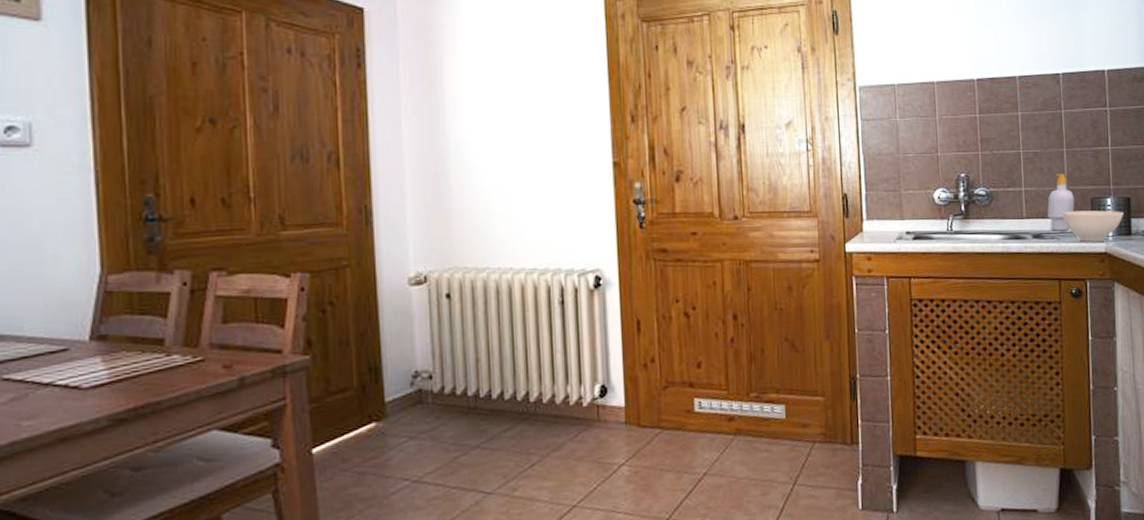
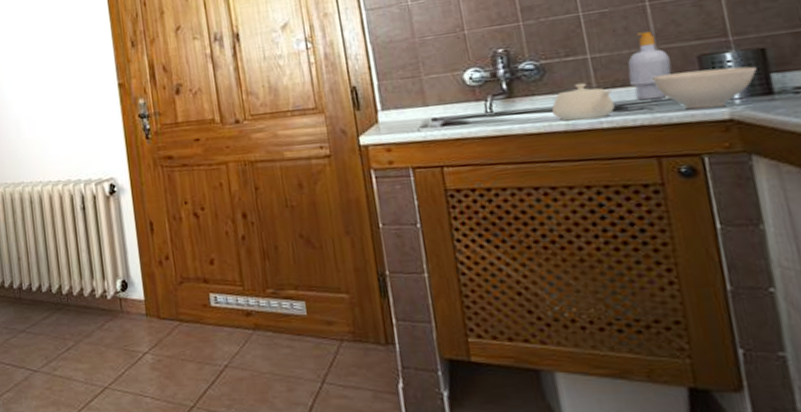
teapot: none [994,211,1036,245] -> present [551,82,615,122]

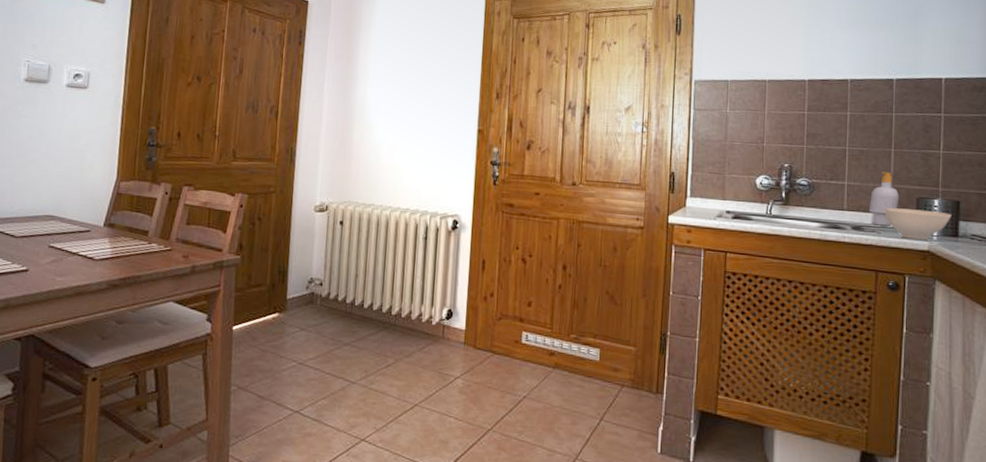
teapot: present [551,82,615,122] -> none [812,203,856,234]

